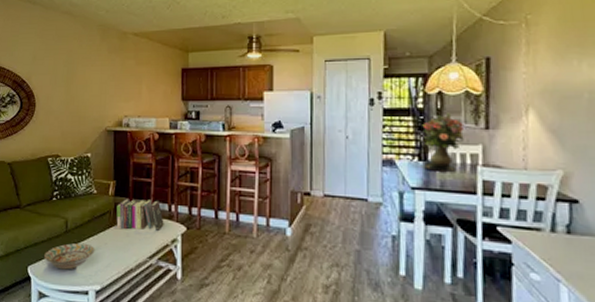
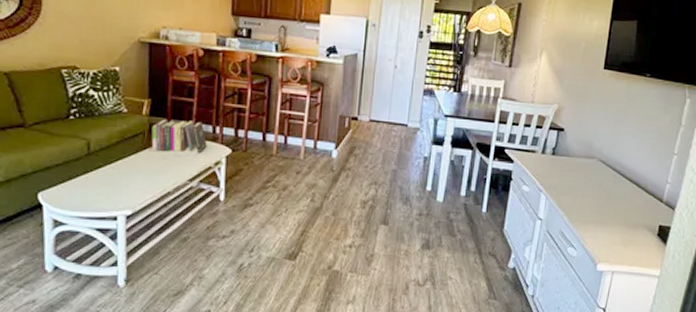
decorative bowl: present [43,242,95,270] -> none [58,166,126,196]
bouquet: present [422,112,464,173] -> none [457,49,493,104]

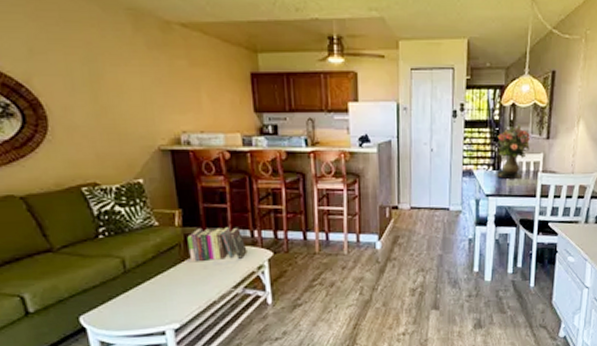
bouquet: none [457,49,493,104] -> present [497,124,530,180]

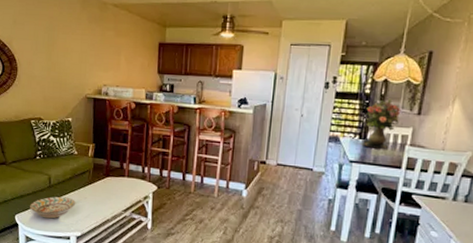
decorative bowl: none [98,282,167,314] -> present [29,196,76,219]
books: present [187,227,247,262] -> none [95,160,138,188]

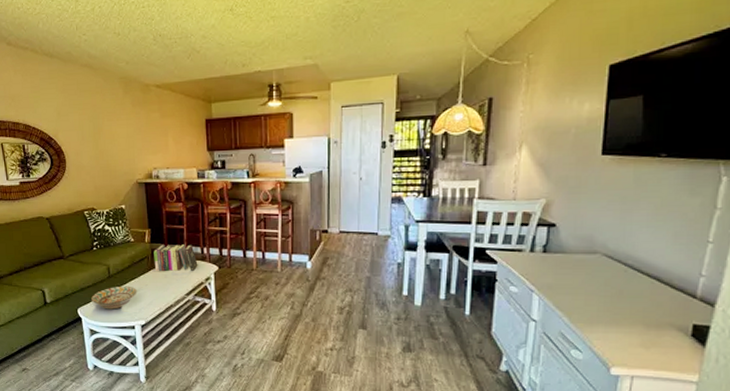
books: none [95,160,138,188] -> present [154,244,198,272]
bouquet: present [363,98,400,150] -> none [428,151,464,207]

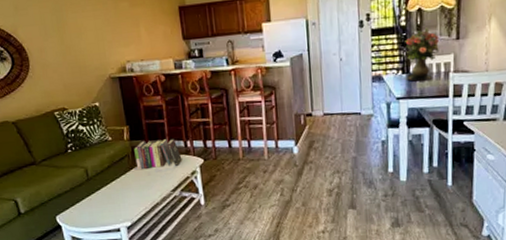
decorative bowl: present [90,286,138,310] -> none [69,187,120,214]
bouquet: none [428,151,464,207] -> present [405,27,439,82]

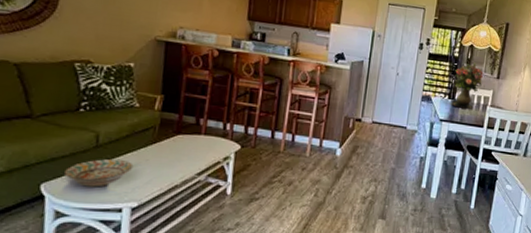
decorative bowl: none [69,187,120,214] -> present [63,158,134,187]
books: present [134,138,182,170] -> none [162,115,218,148]

